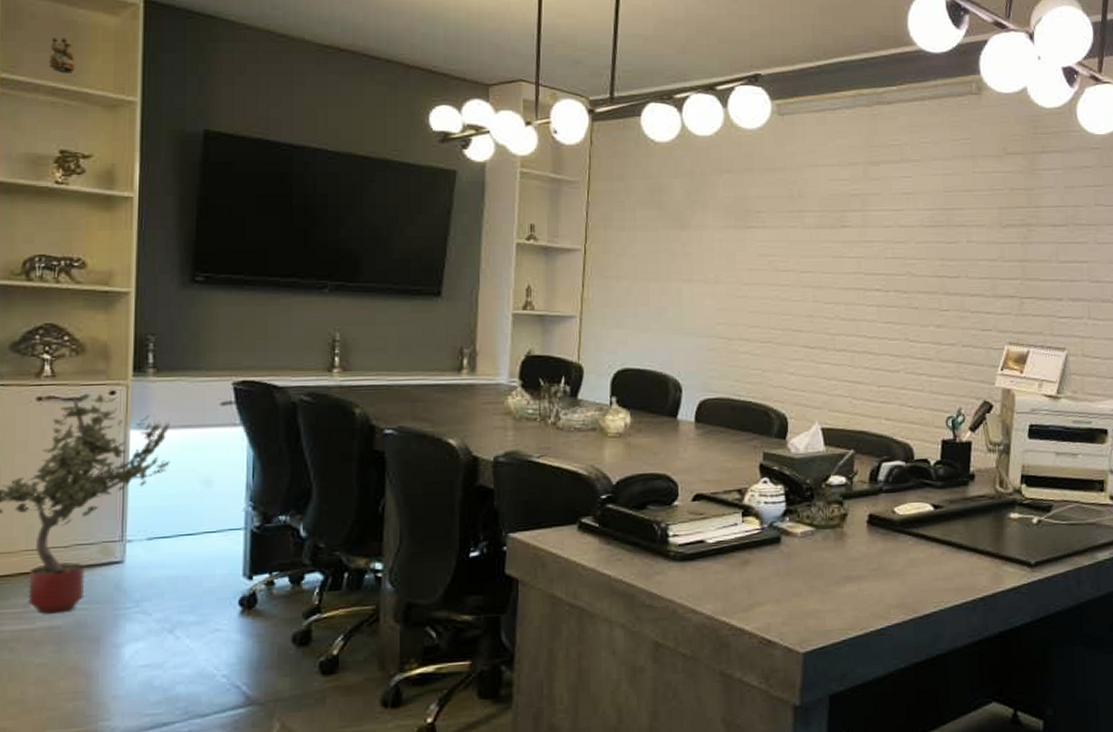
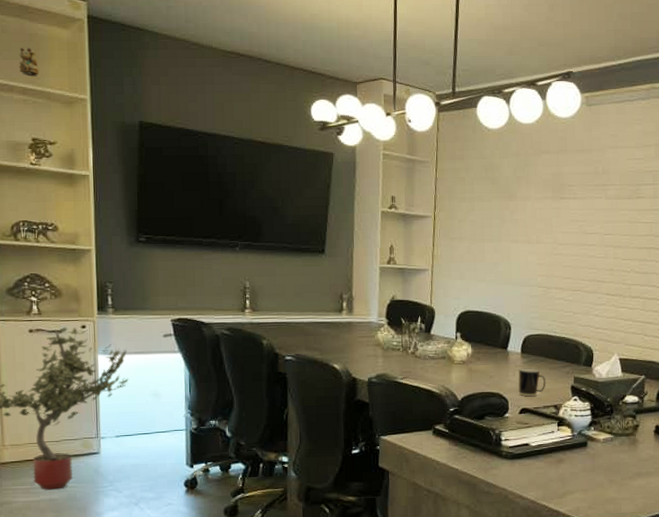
mug: none [690,441,728,479] -> present [518,368,546,397]

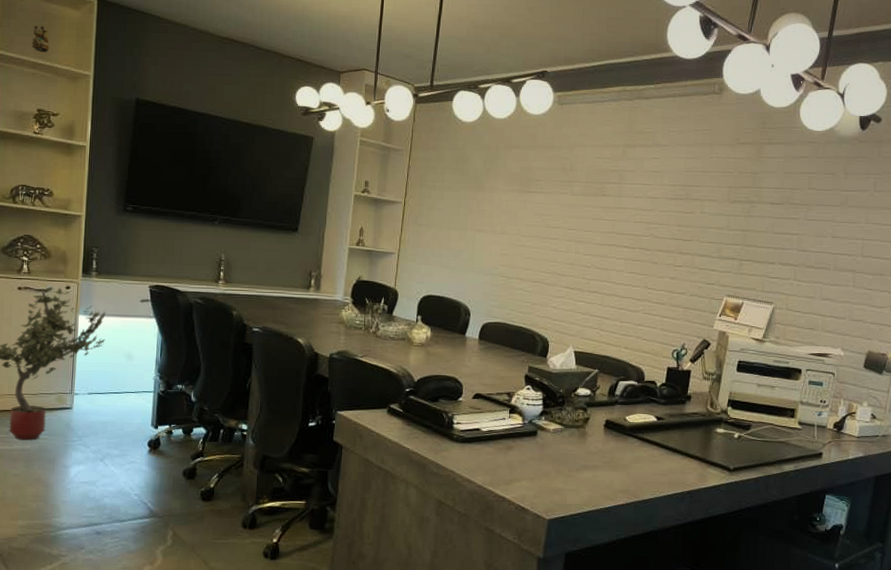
mug: present [518,368,546,397] -> none [473,354,501,383]

